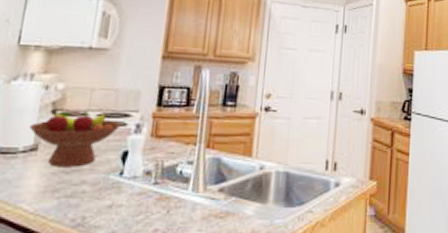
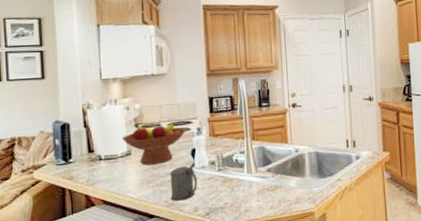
beer stein: none [80,171,123,221] -> present [170,164,198,201]

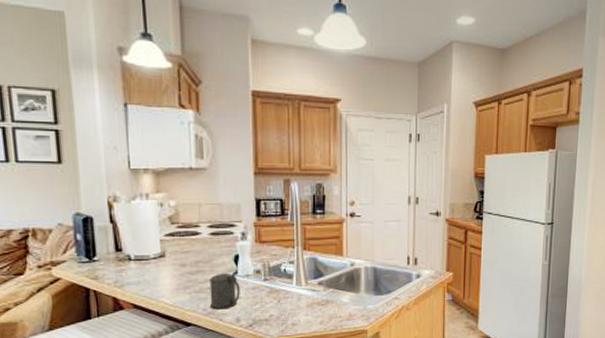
fruit bowl: present [121,122,187,166] -> none [153,223,229,270]

